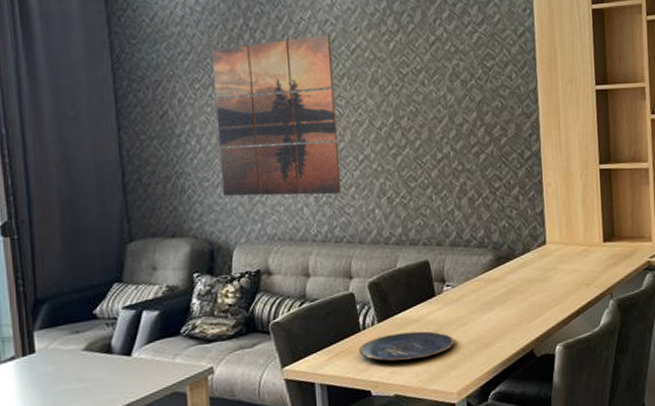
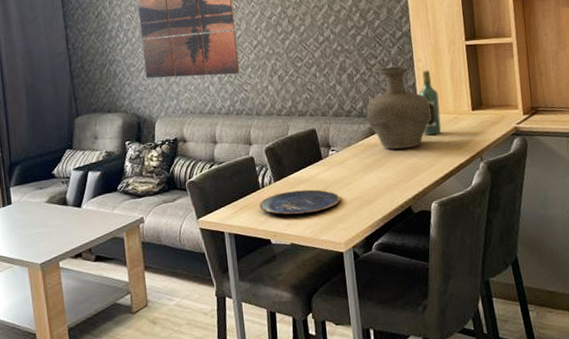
vase: none [488,190,559,285] -> present [366,66,431,149]
wine bottle: none [547,195,570,270] -> present [419,70,442,136]

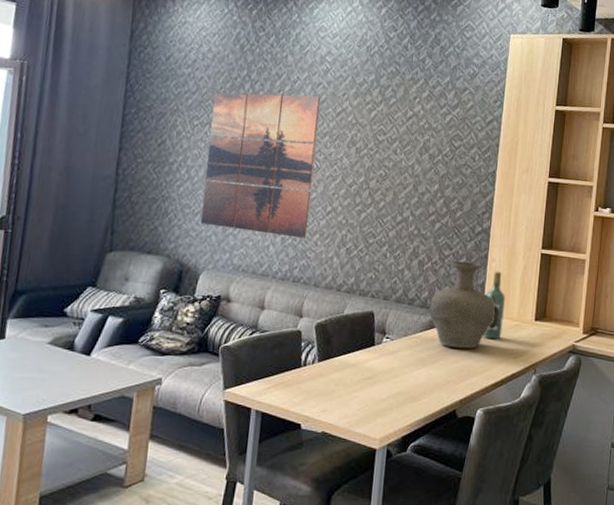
plate: present [259,189,341,215] -> none [296,374,385,402]

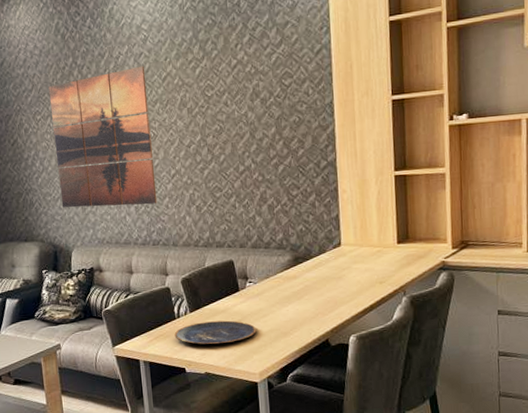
plate: none [296,374,385,402] -> present [174,320,257,345]
vase: present [429,261,495,349] -> none [286,197,353,282]
wine bottle: present [483,271,506,340] -> none [342,201,364,269]

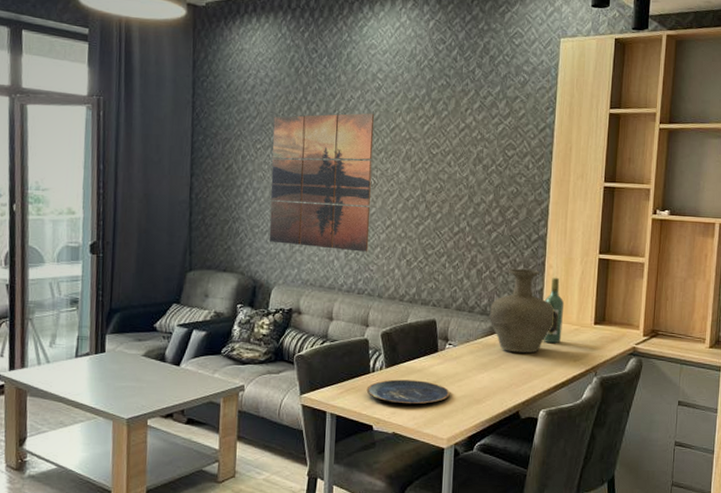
vase: none [286,197,353,282] -> present [490,269,554,353]
wine bottle: none [342,201,364,269] -> present [543,277,565,344]

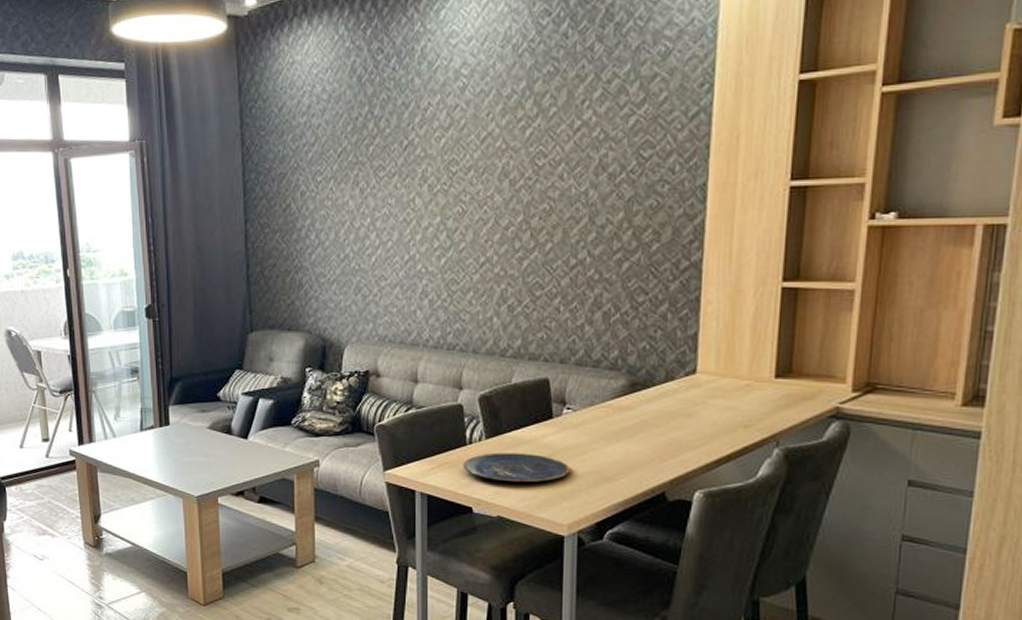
wall art: present [269,113,375,252] -> none [335,121,460,298]
vase: present [490,269,554,353] -> none [622,308,714,418]
wine bottle: present [543,277,565,344] -> none [698,316,730,405]

